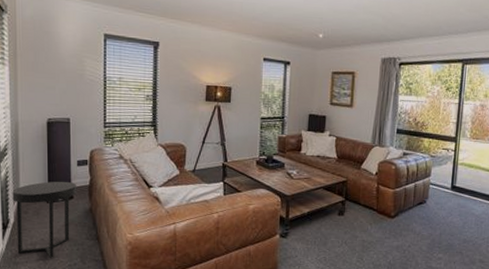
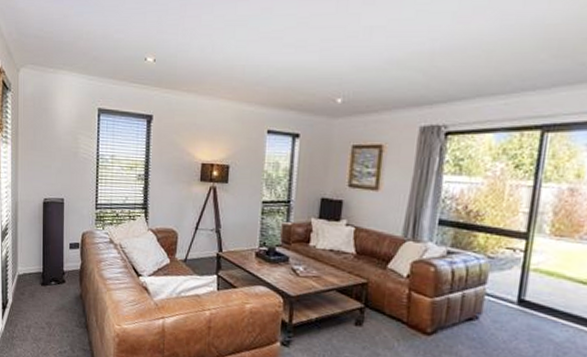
side table: present [12,181,77,259] -> none [11,263,69,344]

